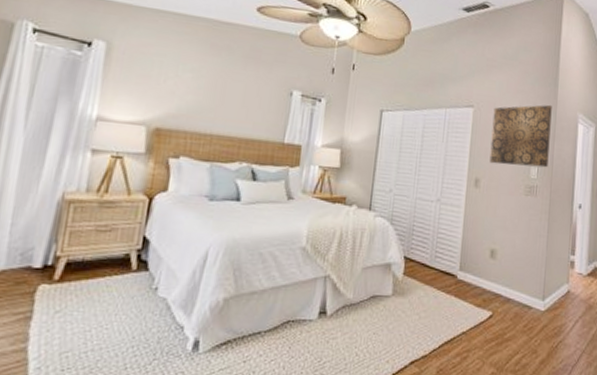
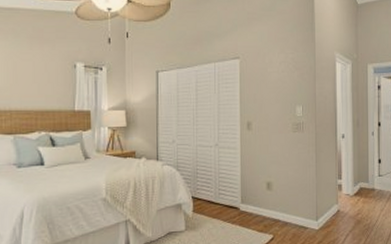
wall art: present [489,104,552,168] -> none [258,48,311,107]

